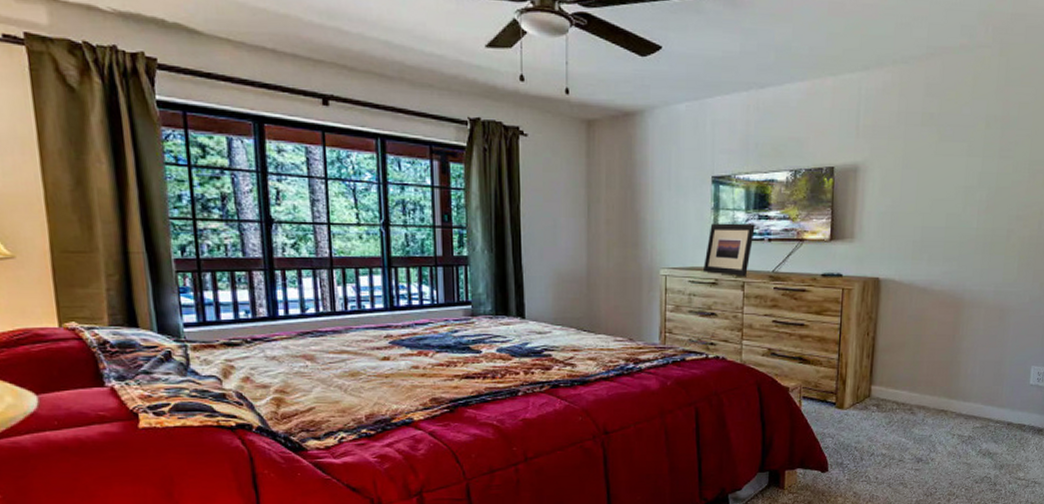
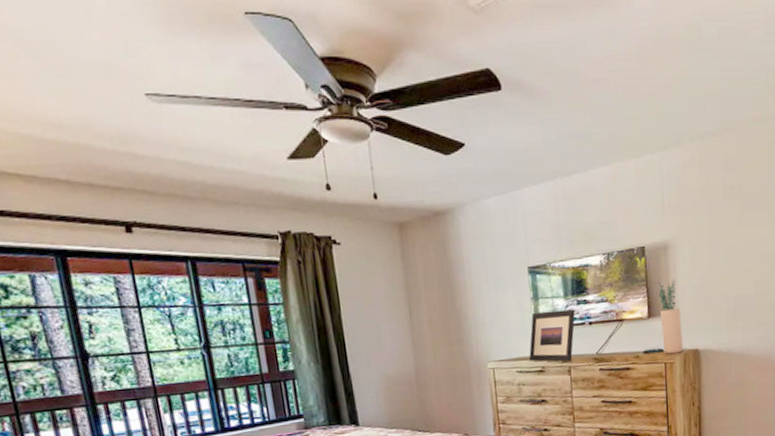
vase: none [842,202,865,280] -> present [658,278,684,355]

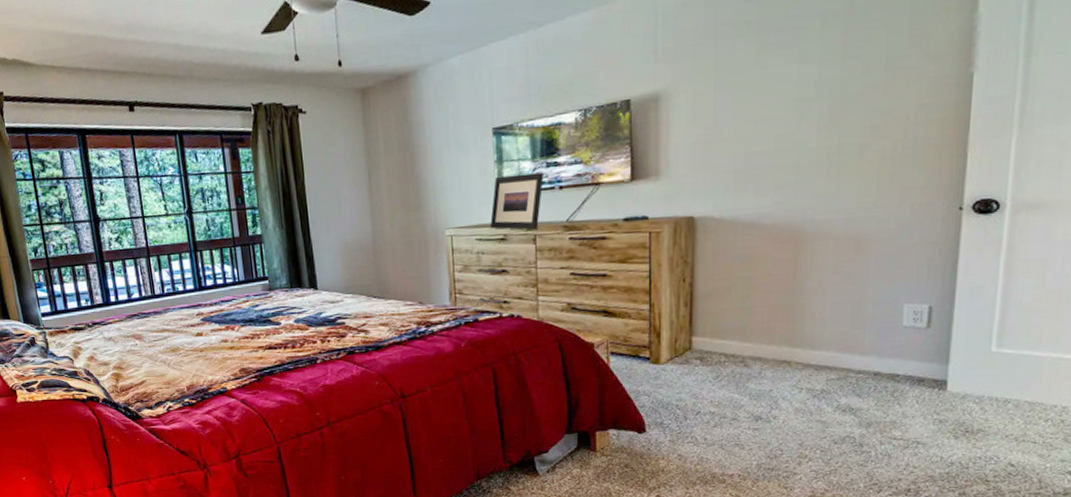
vase: present [658,278,684,355] -> none [645,134,675,223]

